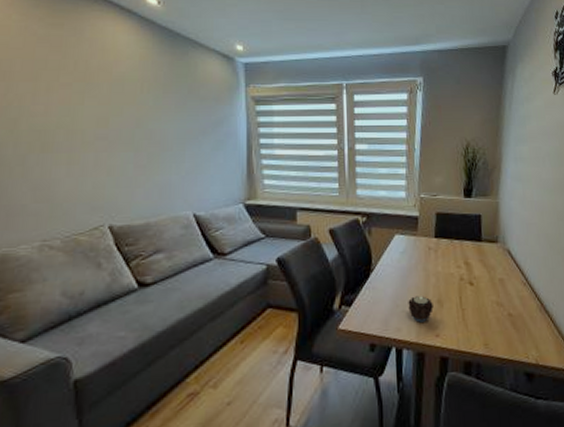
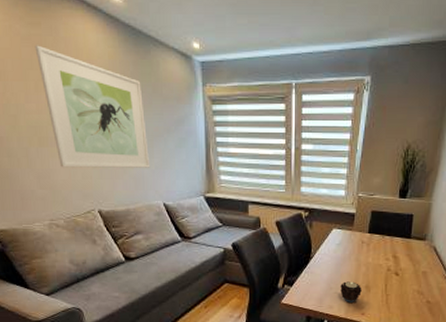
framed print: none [52,45,180,176] -> present [34,45,151,168]

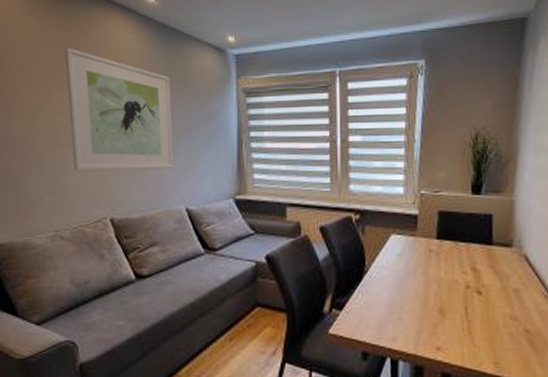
candle: present [340,281,362,303] -> none [405,303,434,332]

